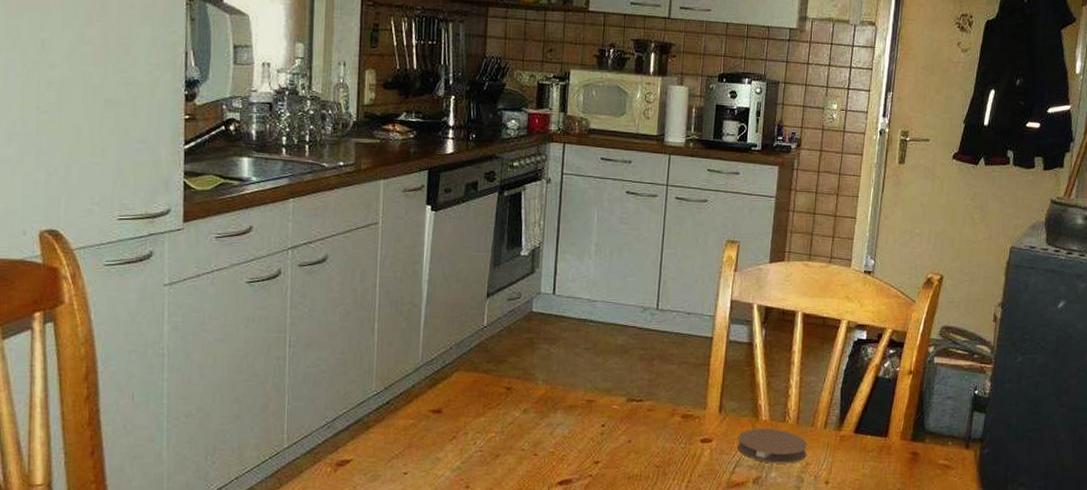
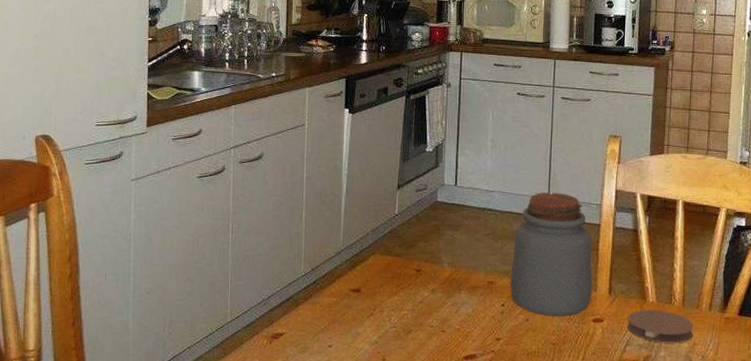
jar: none [612,302,703,437] -> present [510,192,592,317]

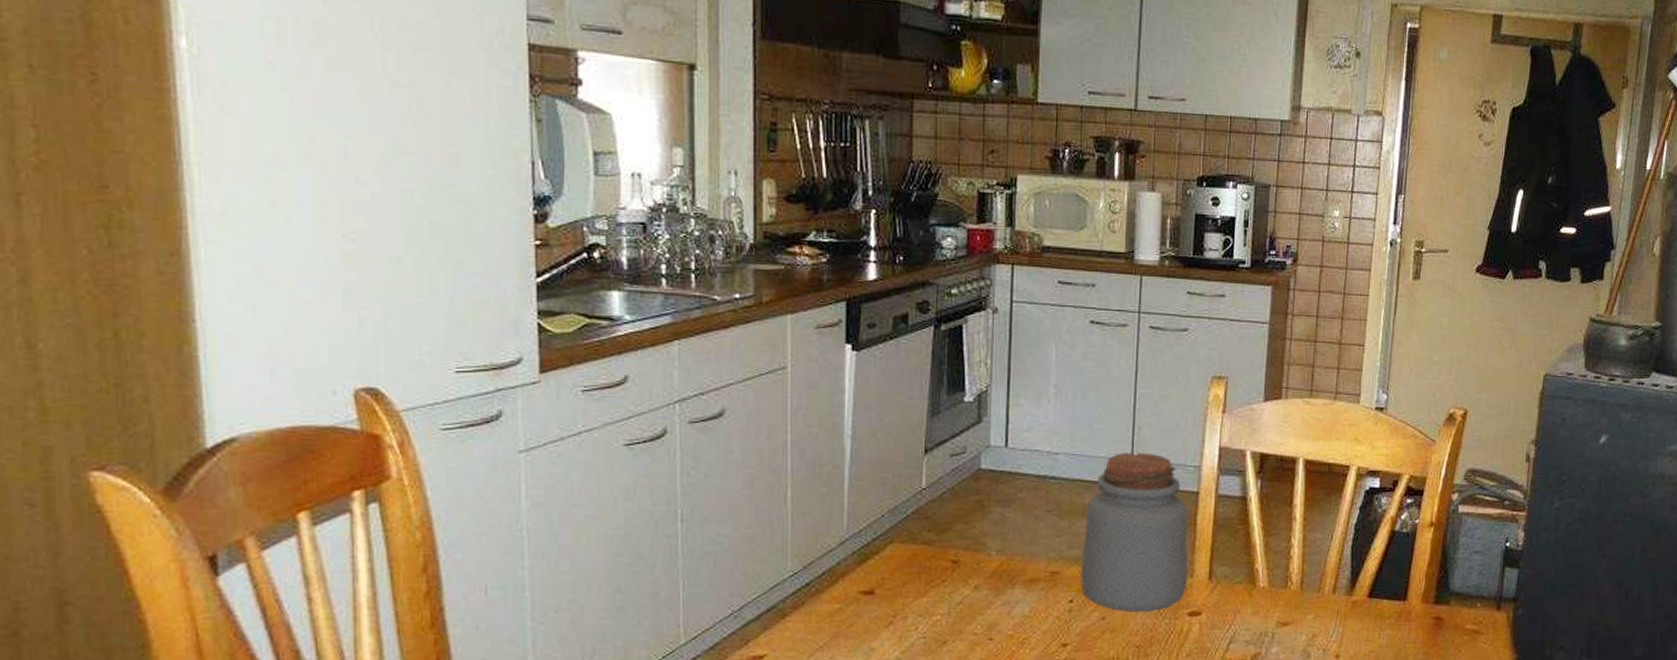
coaster: present [628,309,694,344] -> none [1232,596,1314,637]

